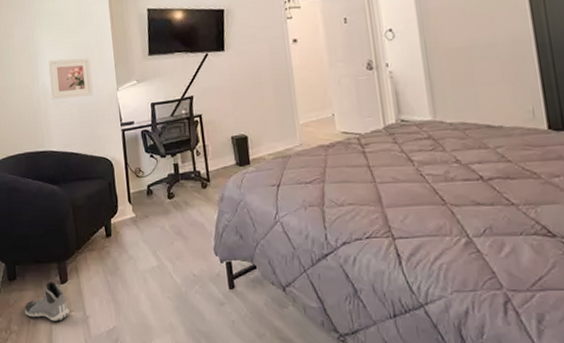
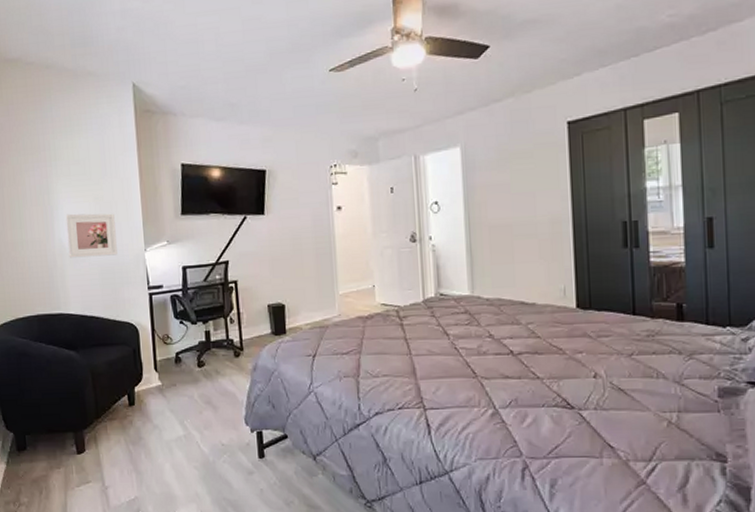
sneaker: present [24,281,70,321] -> none [35,451,87,493]

